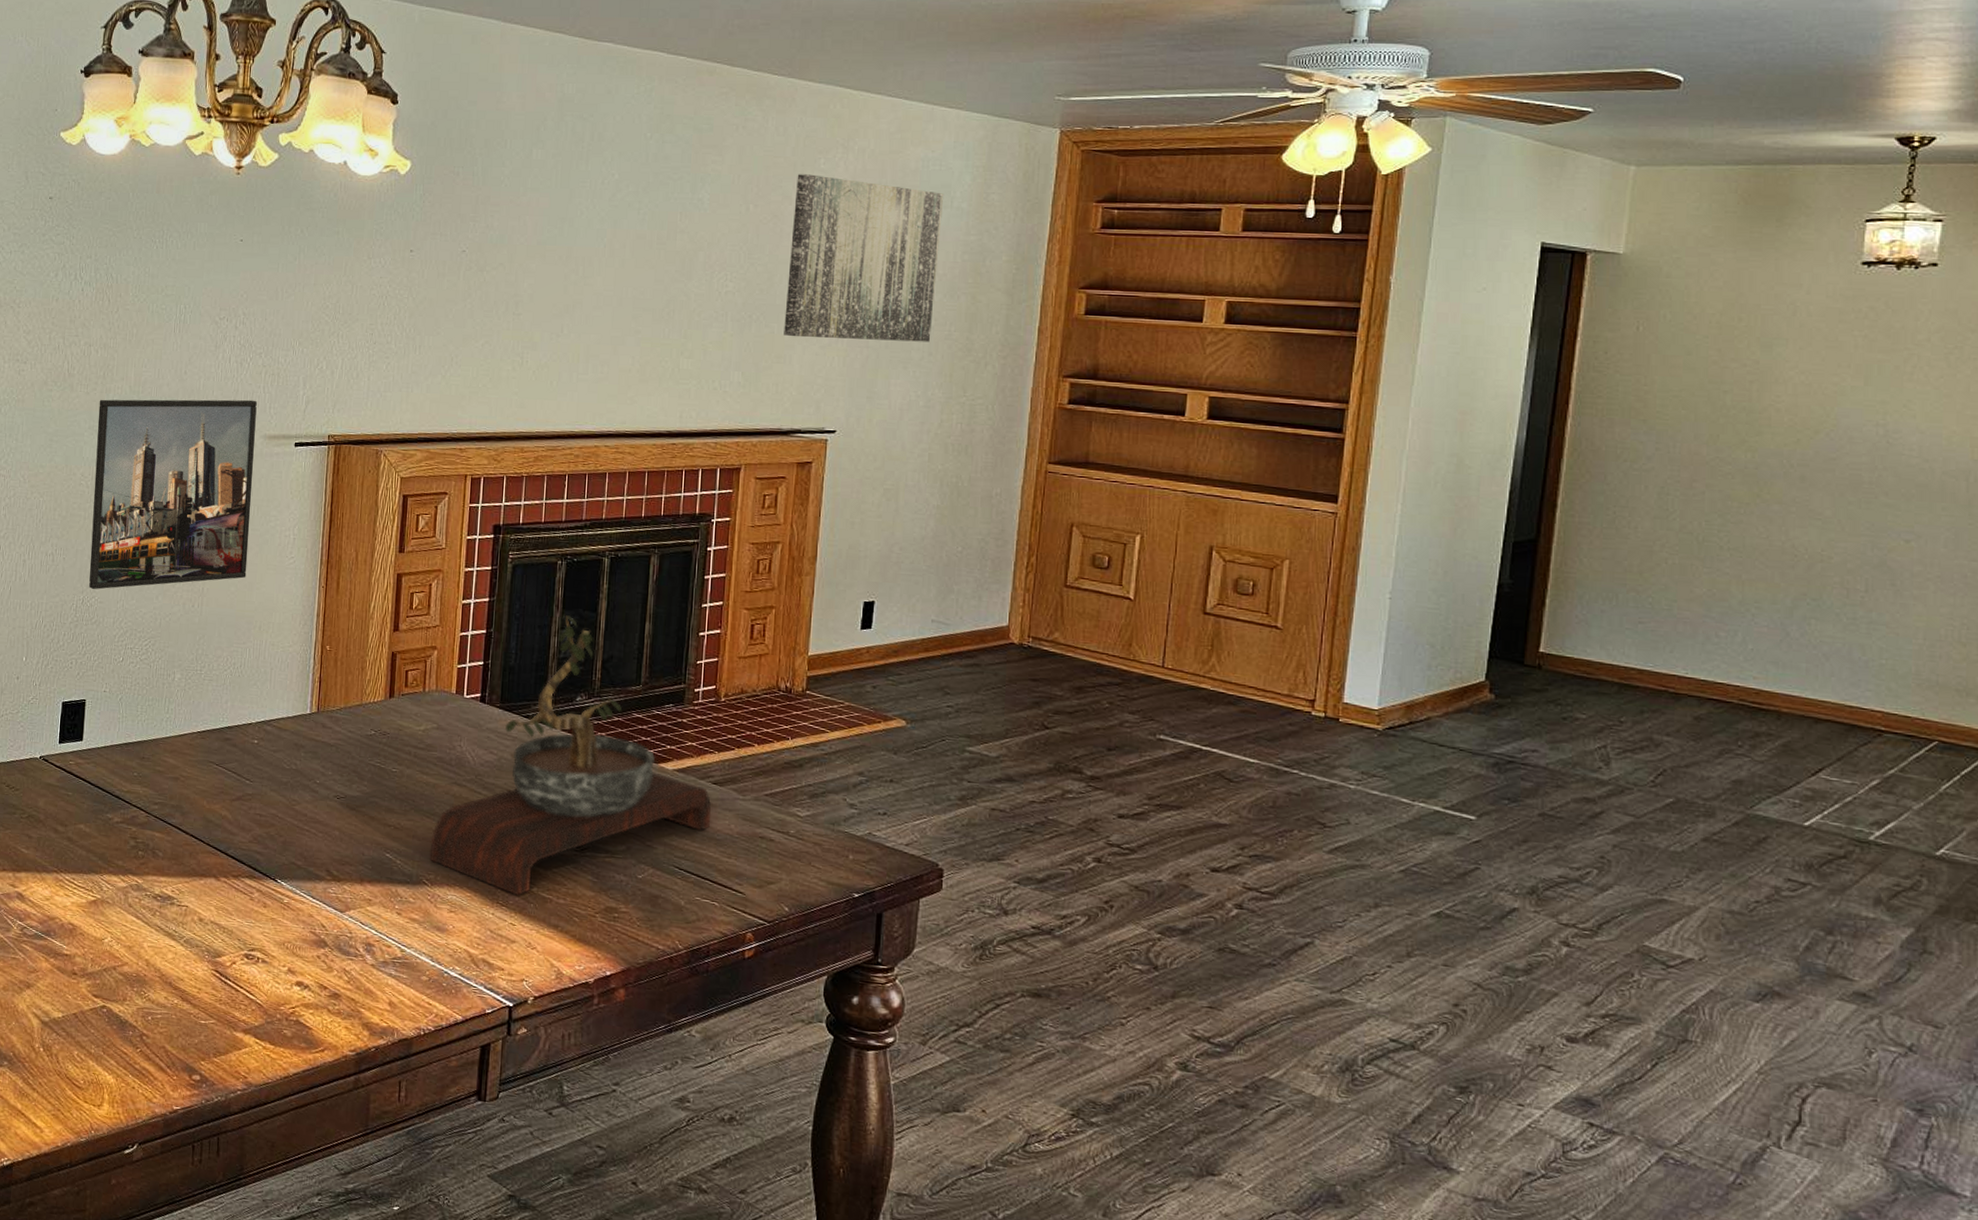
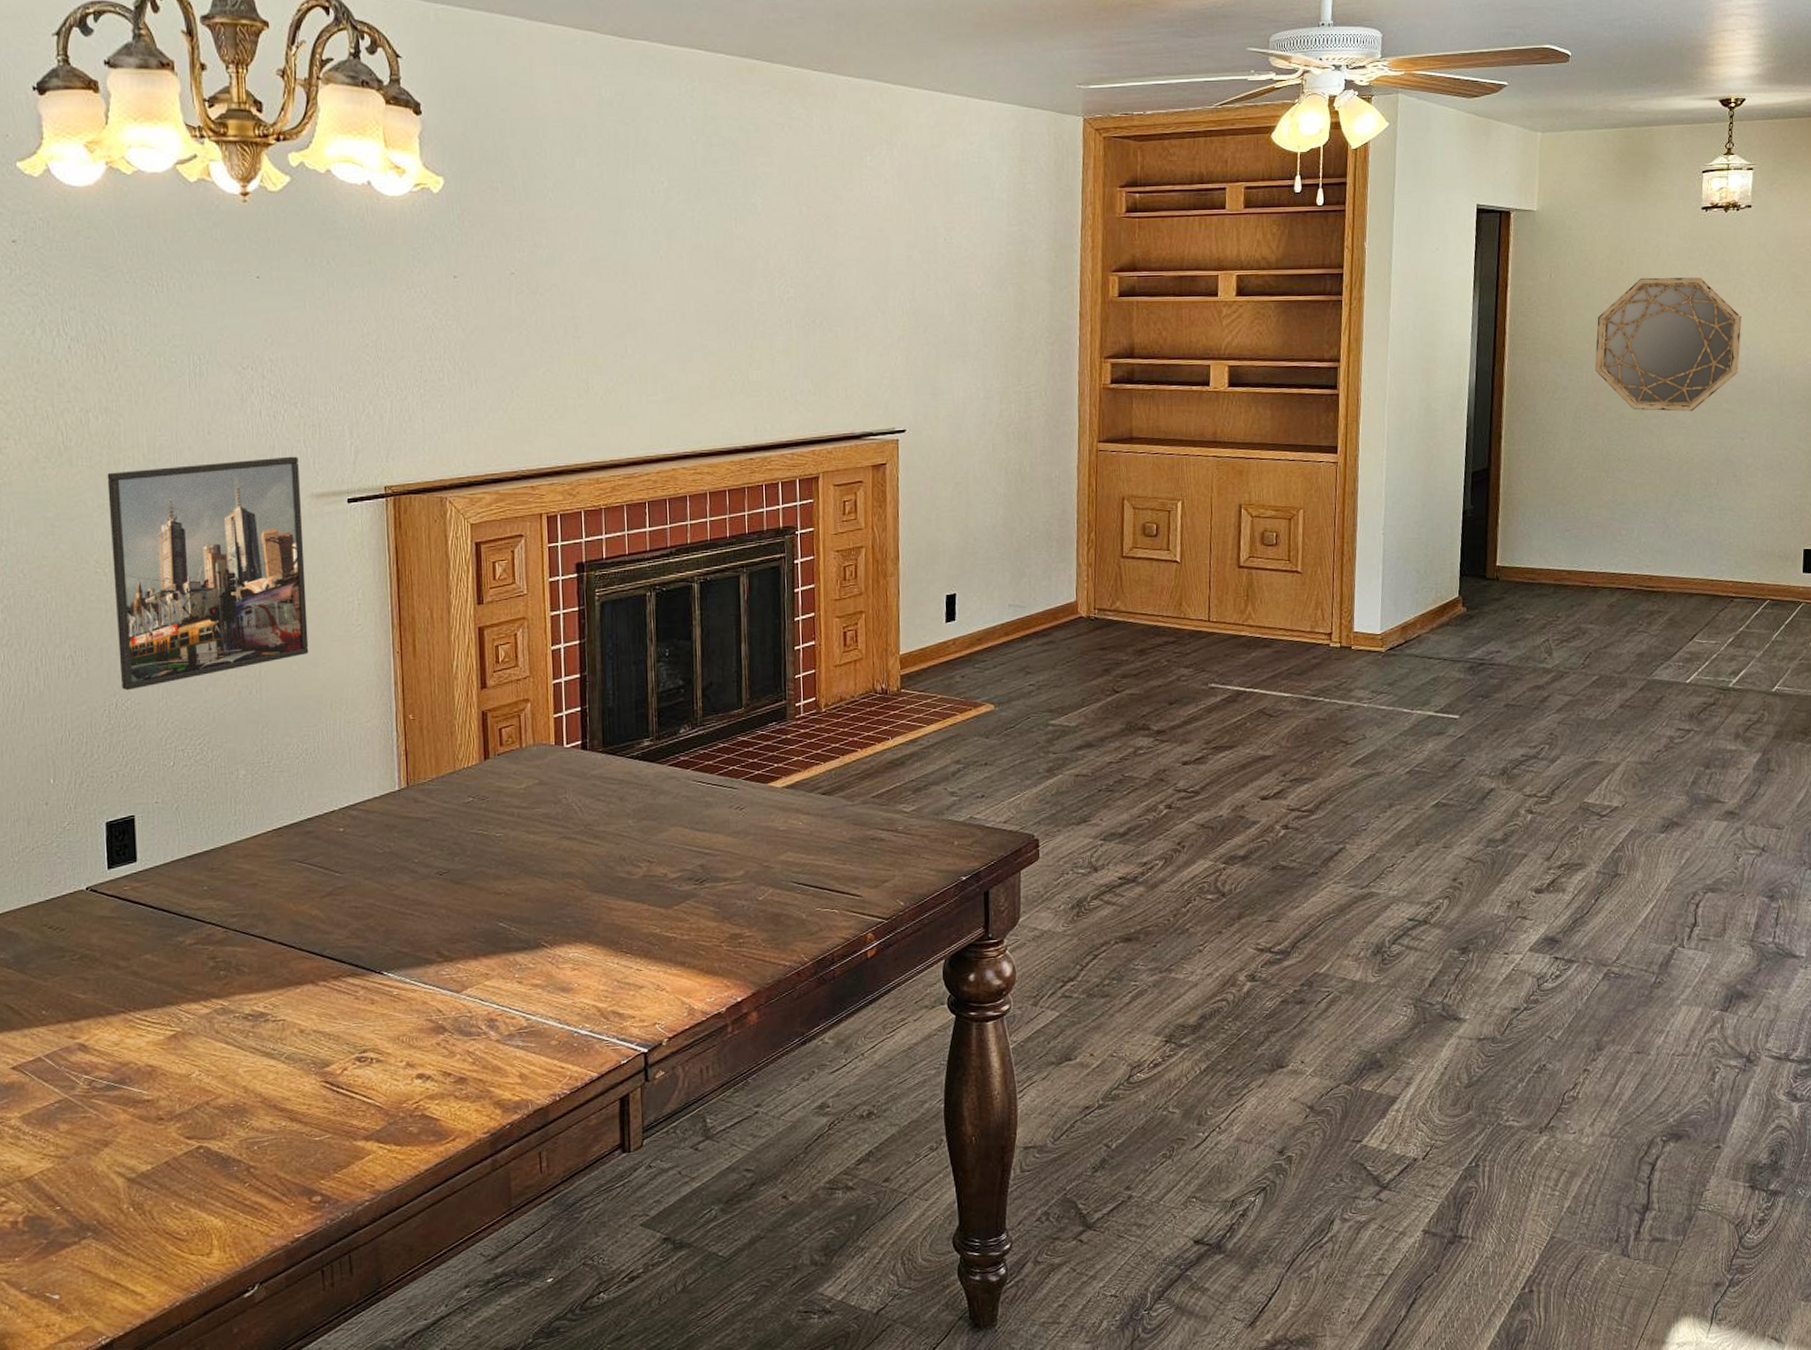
bonsai tree: present [429,615,711,896] -> none [545,647,823,941]
wall art: present [784,174,944,342] -> none [846,172,985,340]
home mirror: none [1694,339,1915,501] -> present [1595,277,1742,412]

